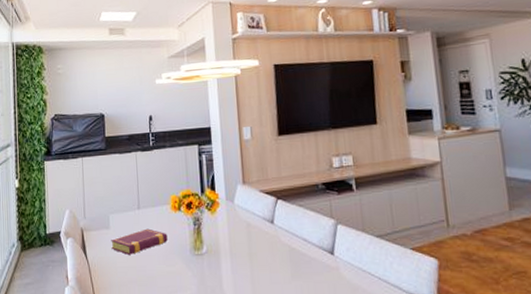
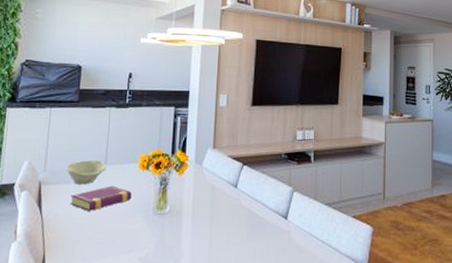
bowl: none [103,205,140,230] -> present [66,160,107,185]

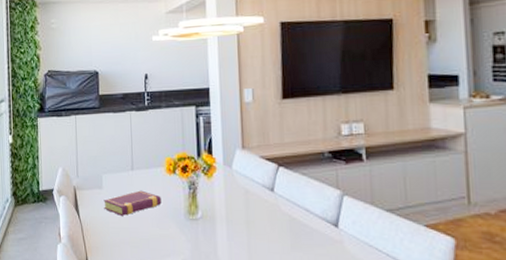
bowl: present [66,160,107,185] -> none [96,166,134,190]

